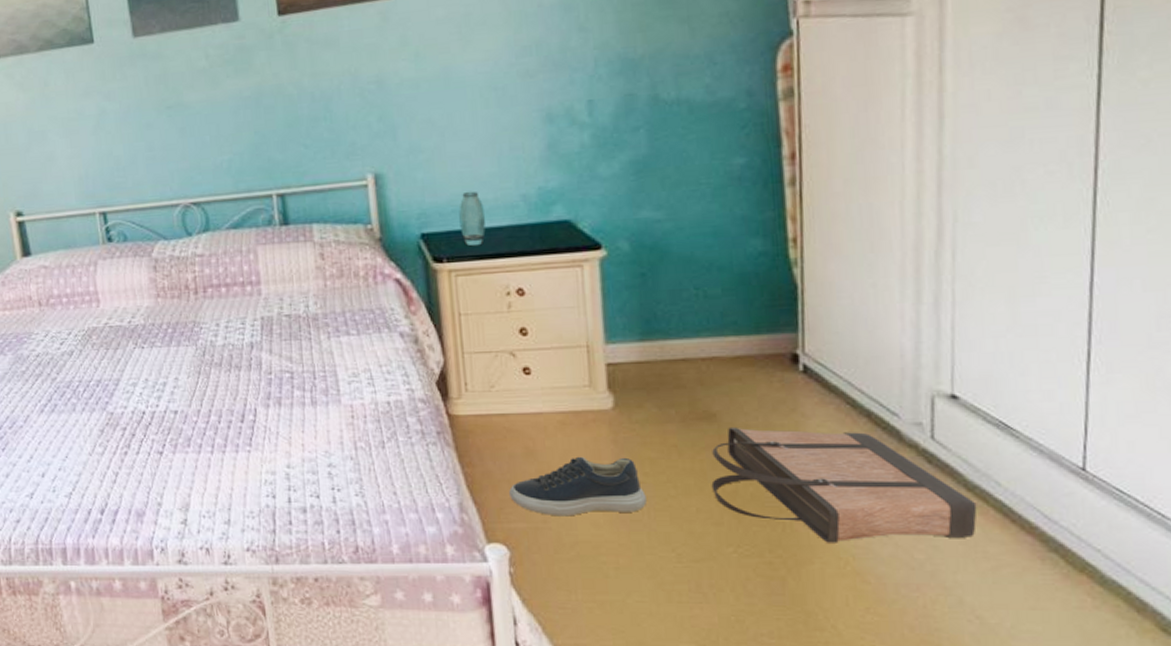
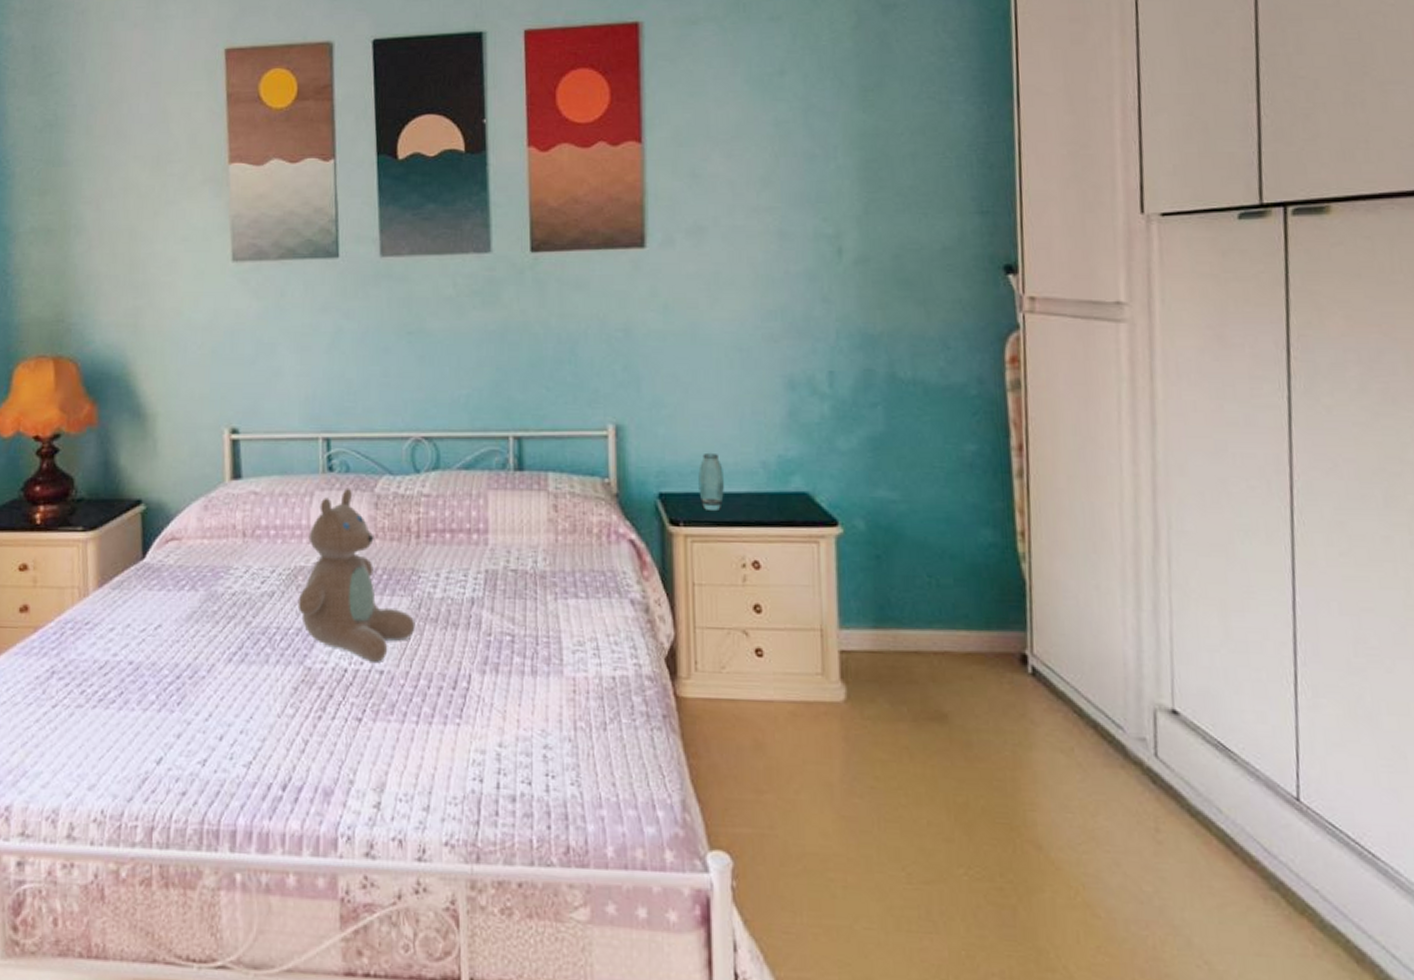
teddy bear: none [94,255,202,404] -> present [297,488,416,662]
shoe: present [509,456,647,517] -> none [735,753,877,823]
shopping bag: present [711,426,977,543] -> none [942,730,1201,870]

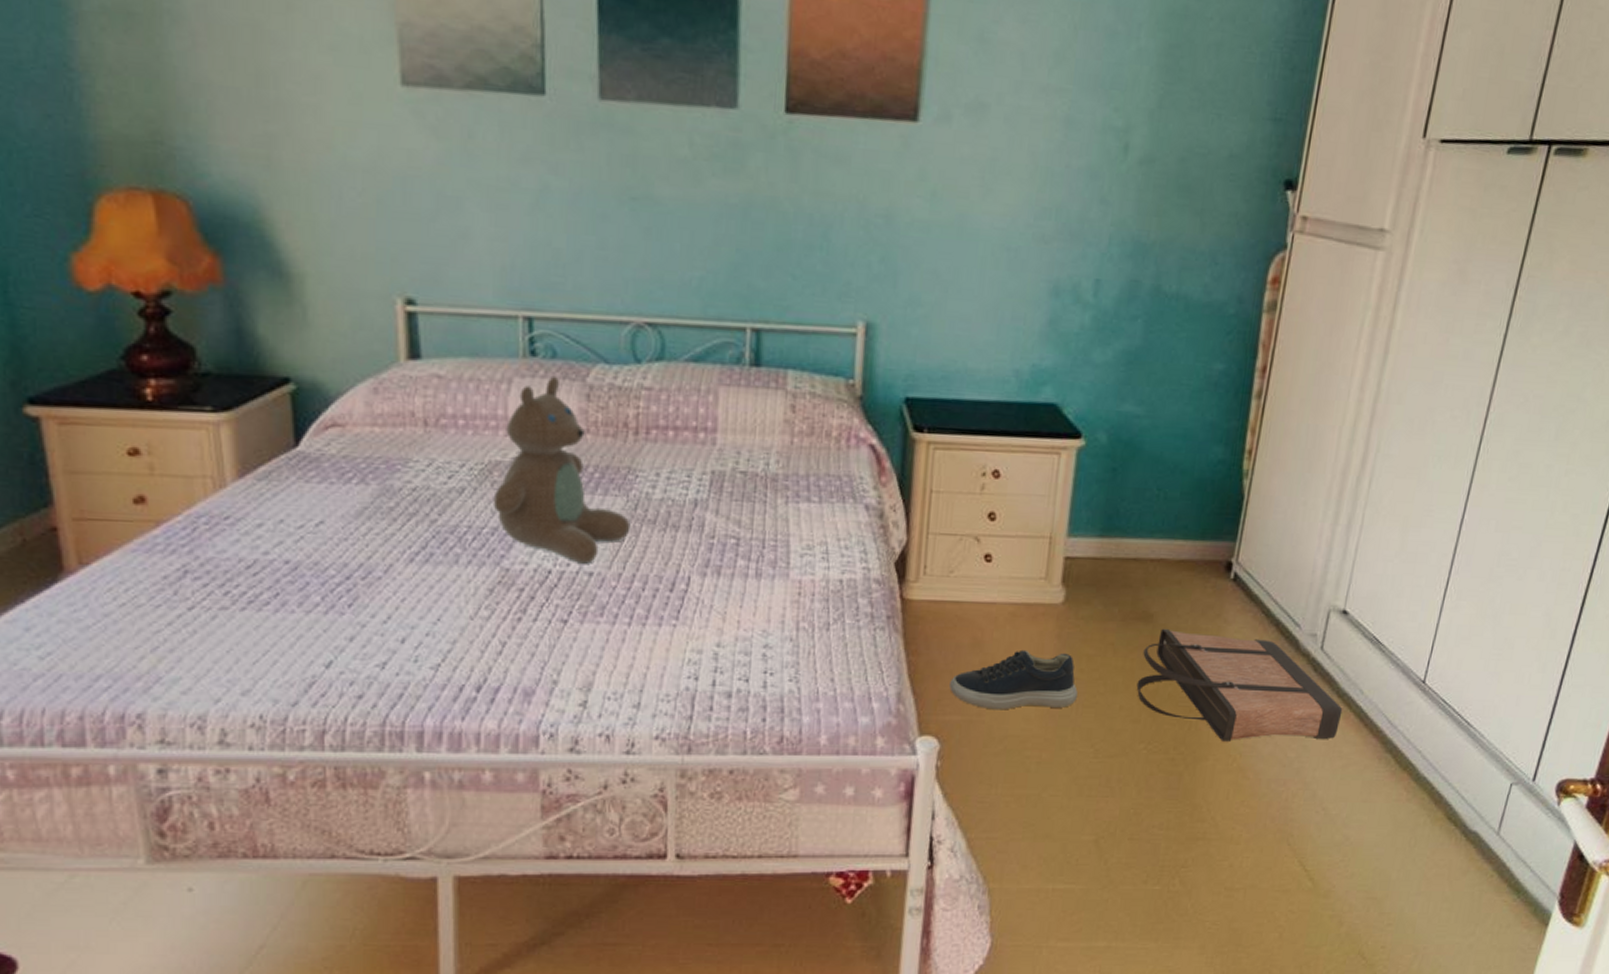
vase: present [698,452,725,512] -> none [947,357,976,419]
shoe: none [735,753,877,823] -> present [949,649,1078,710]
shopping bag: none [942,730,1201,870] -> present [1136,628,1343,742]

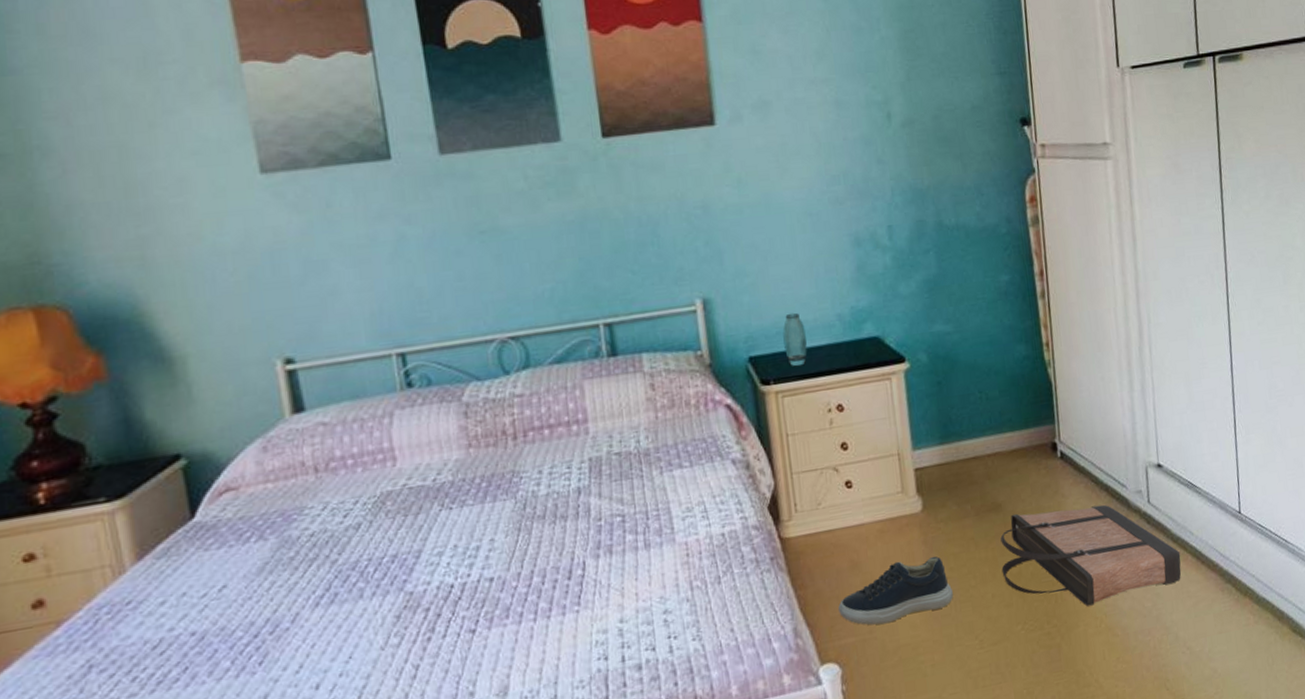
teddy bear: present [493,375,631,564] -> none [389,401,523,572]
vase: none [947,357,976,419] -> present [782,312,807,367]

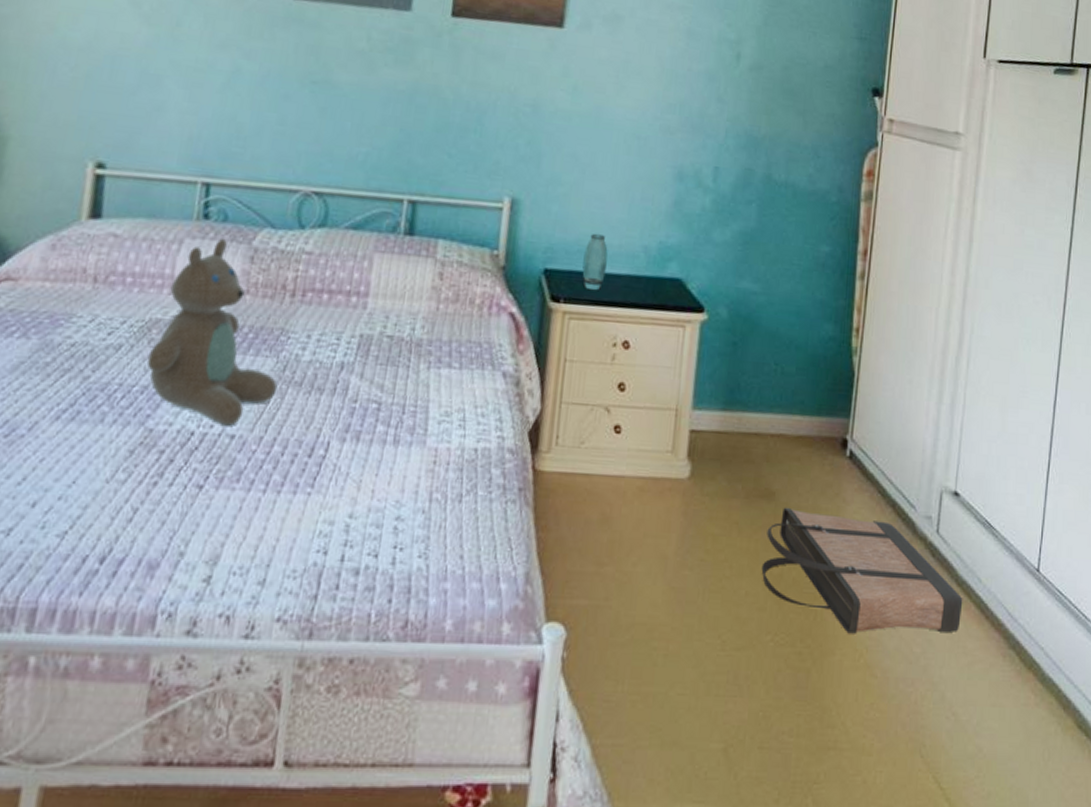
teddy bear: none [389,401,523,572] -> present [146,238,278,426]
shoe: present [838,556,953,626] -> none [578,527,704,594]

